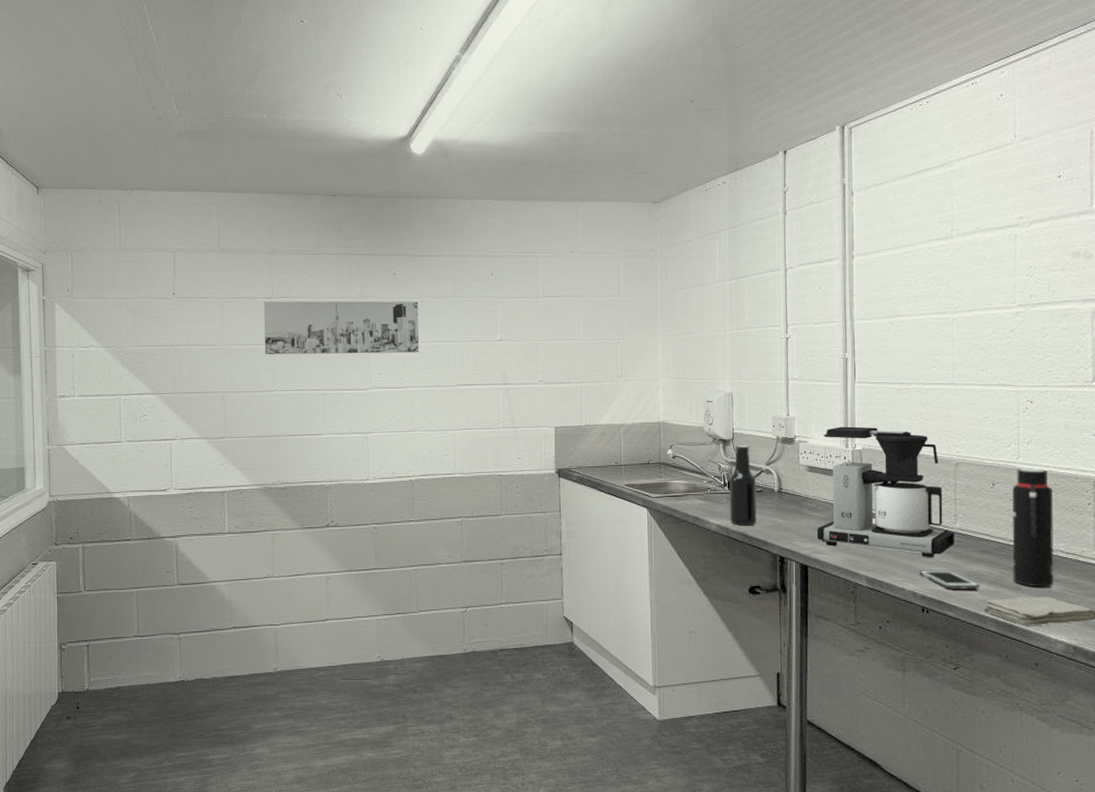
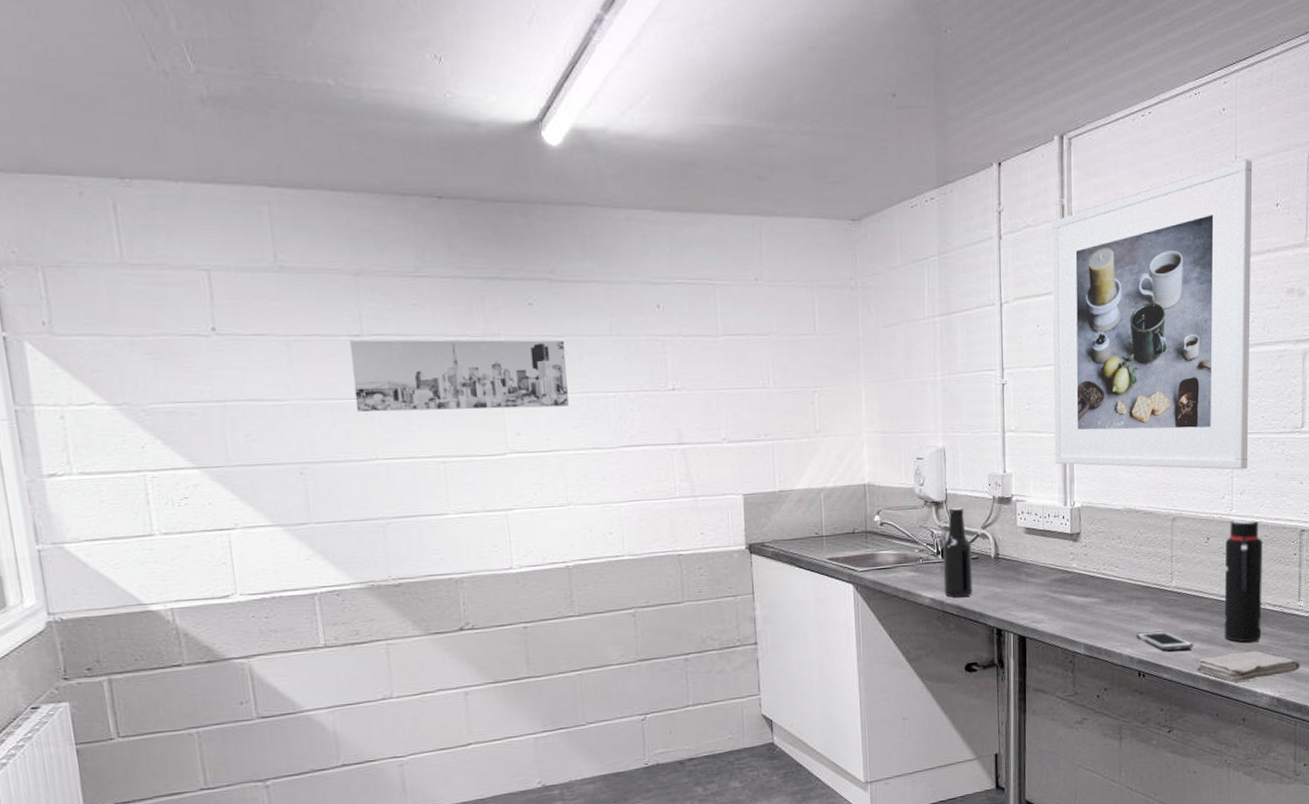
coffee maker: present [816,426,954,558] -> none [1034,482,1170,620]
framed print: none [833,138,1035,421] -> present [1051,160,1253,470]

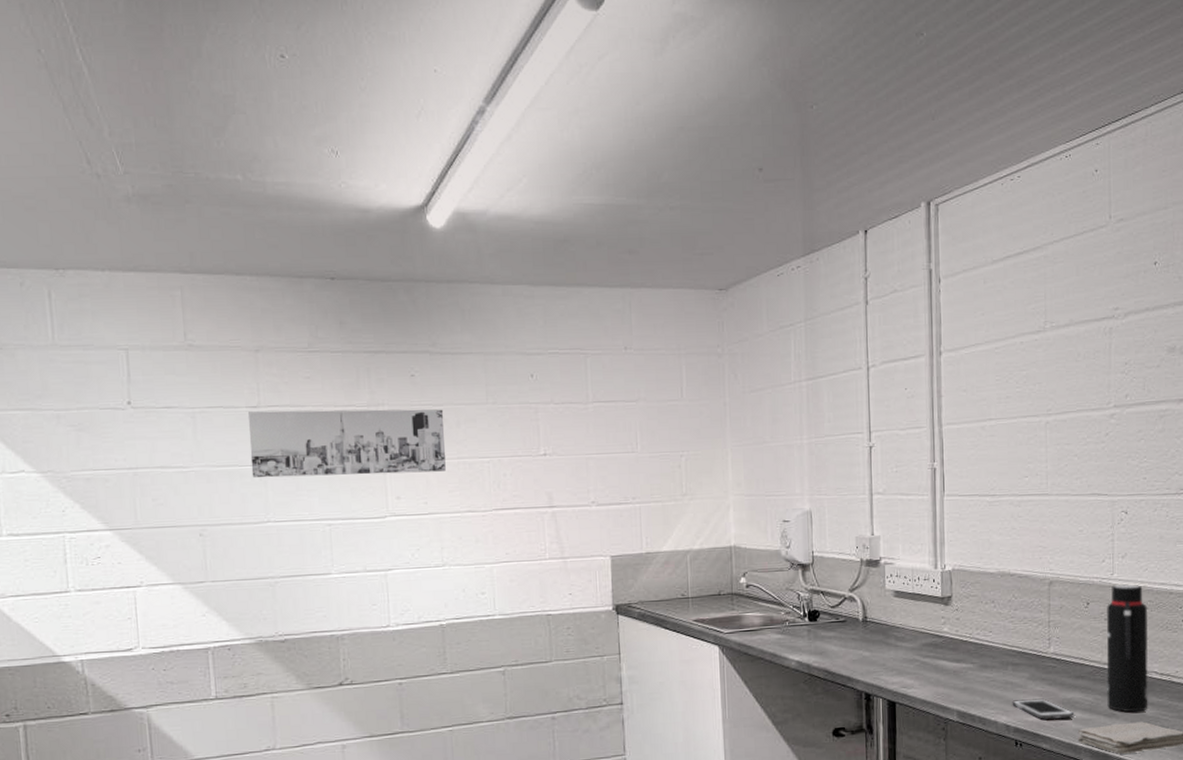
beer bottle: present [942,507,972,597] -> none [809,570,840,661]
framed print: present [1051,160,1253,470] -> none [919,219,1130,533]

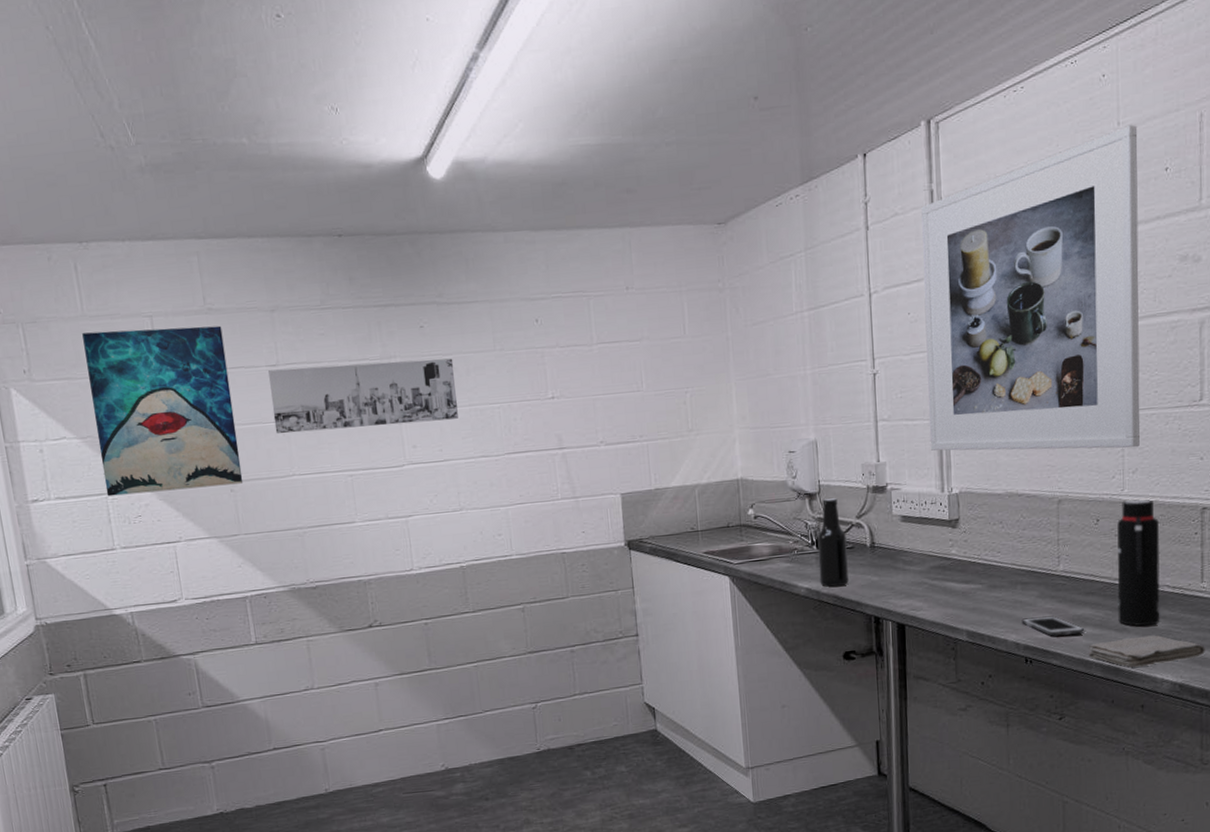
wall art: none [51,362,214,535] -> present [82,325,243,497]
beer bottle: none [809,570,840,661] -> present [817,498,849,587]
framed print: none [919,219,1130,533] -> present [920,125,1140,451]

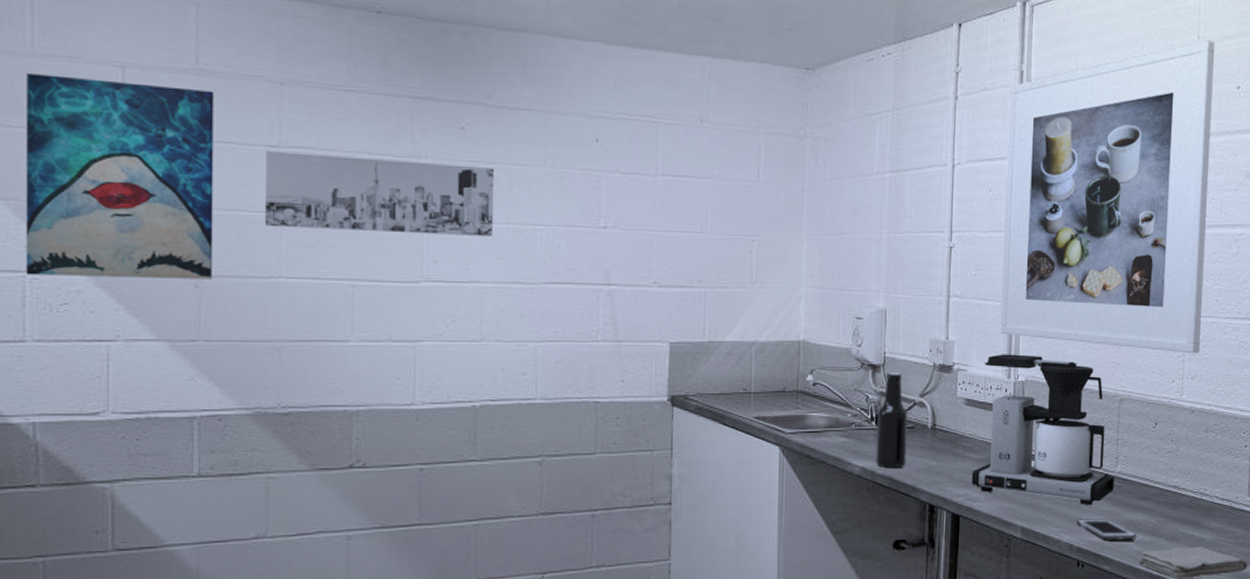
coffee maker: none [913,467,1058,605] -> present [971,354,1114,506]
water bottle: present [1117,499,1160,626] -> none [1169,406,1212,537]

